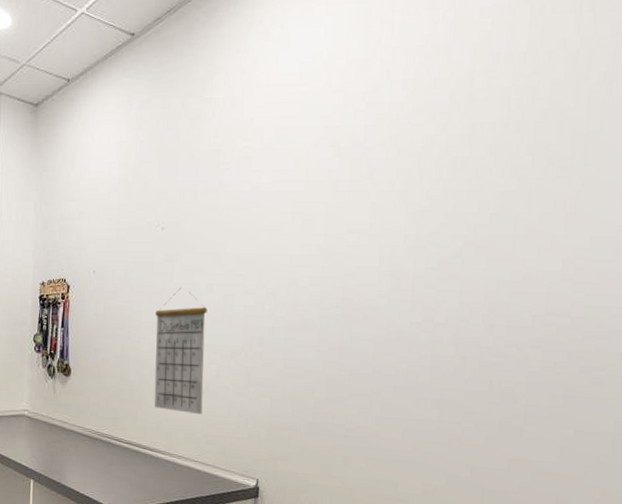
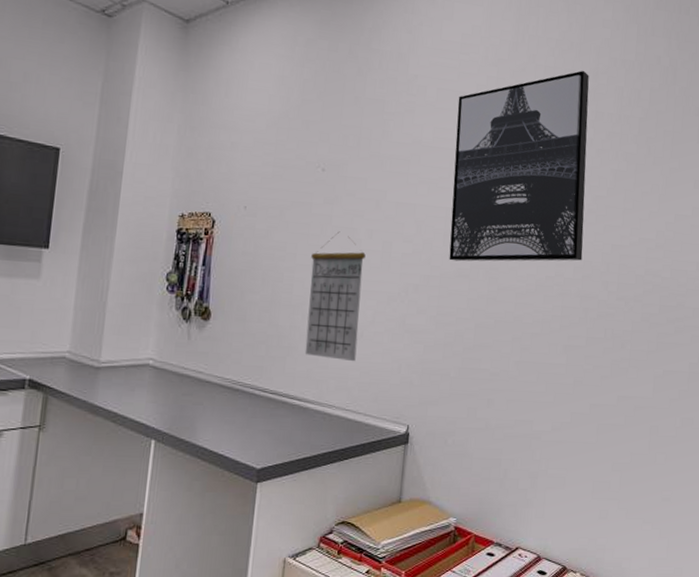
wall art: none [295,76,463,311] -> present [449,70,589,262]

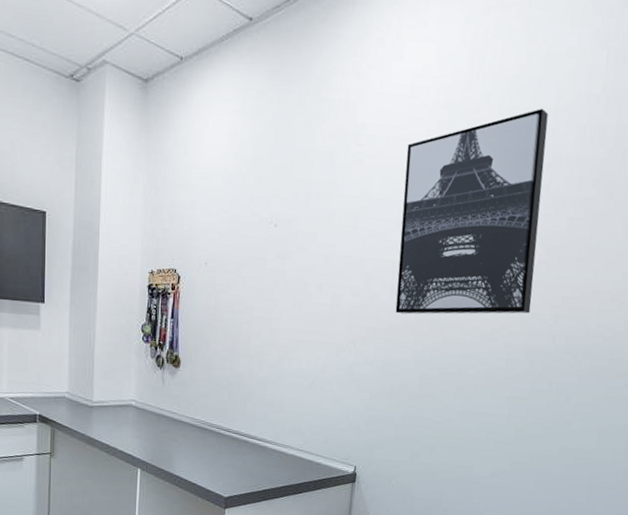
calendar: present [304,231,366,362] -> none [262,285,316,408]

